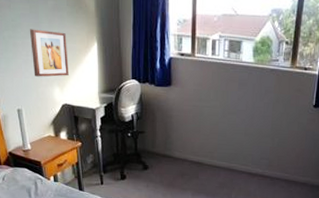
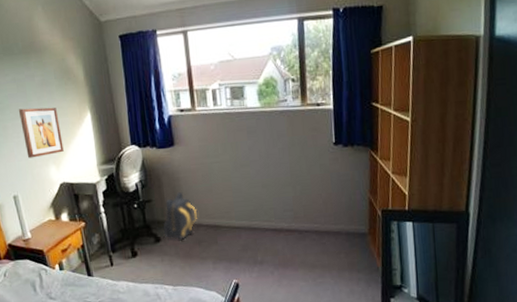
backpack: none [151,128,183,170] -> present [163,192,197,240]

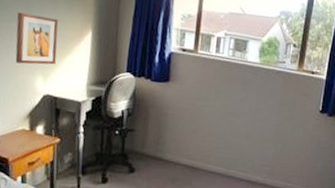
backpack: present [163,192,197,240] -> none [139,128,177,174]

